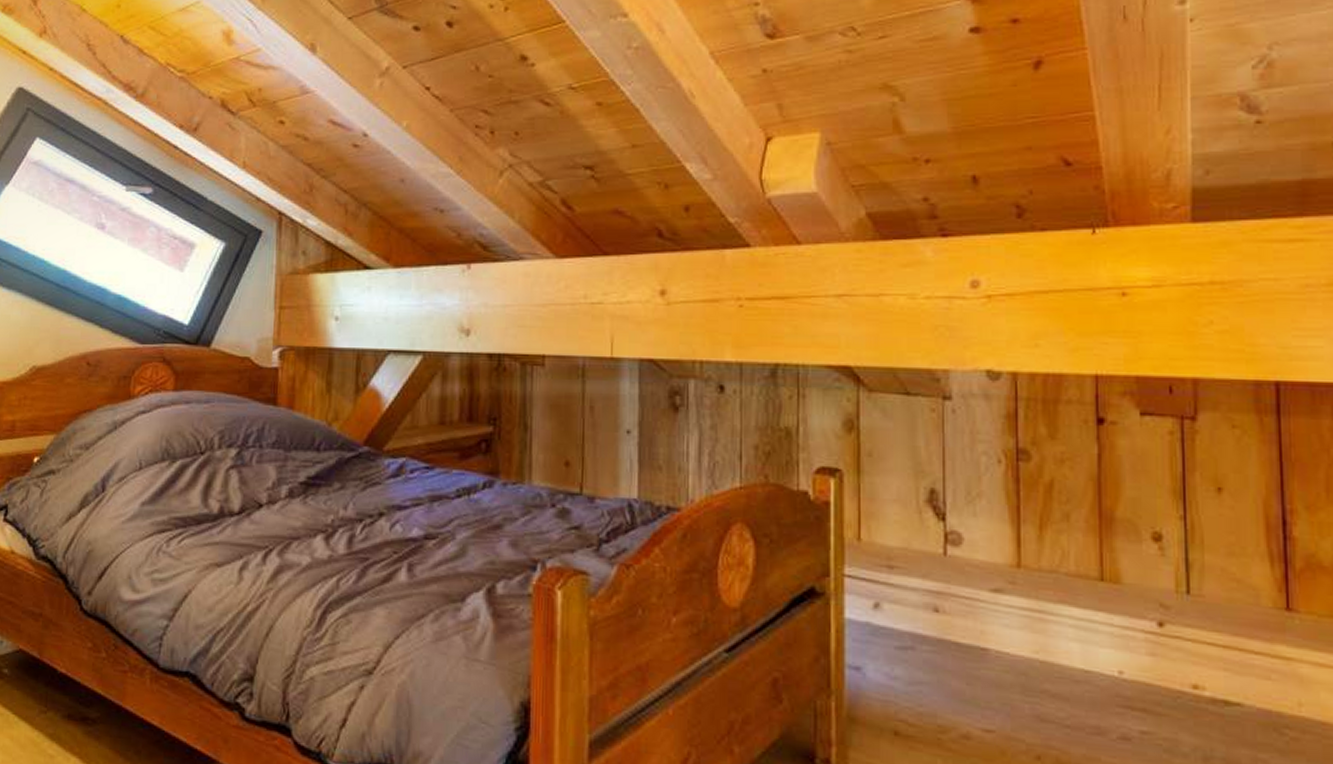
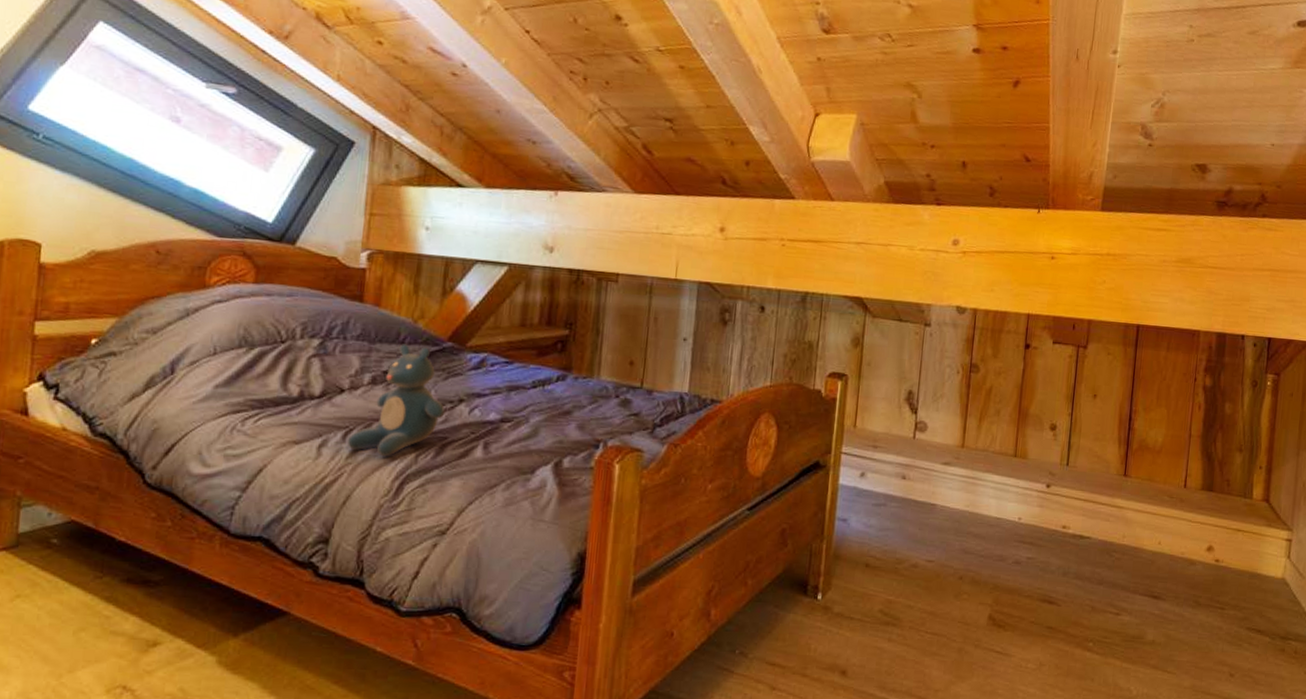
stuffed animal: none [267,450,365,581] -> present [346,344,445,457]

